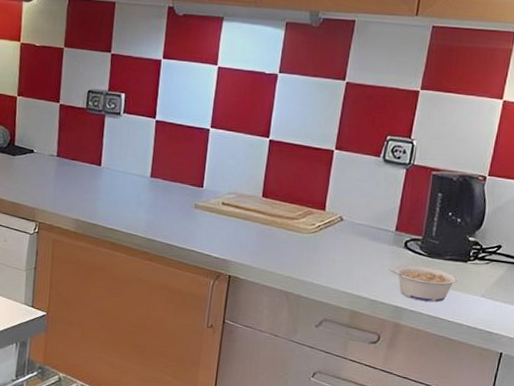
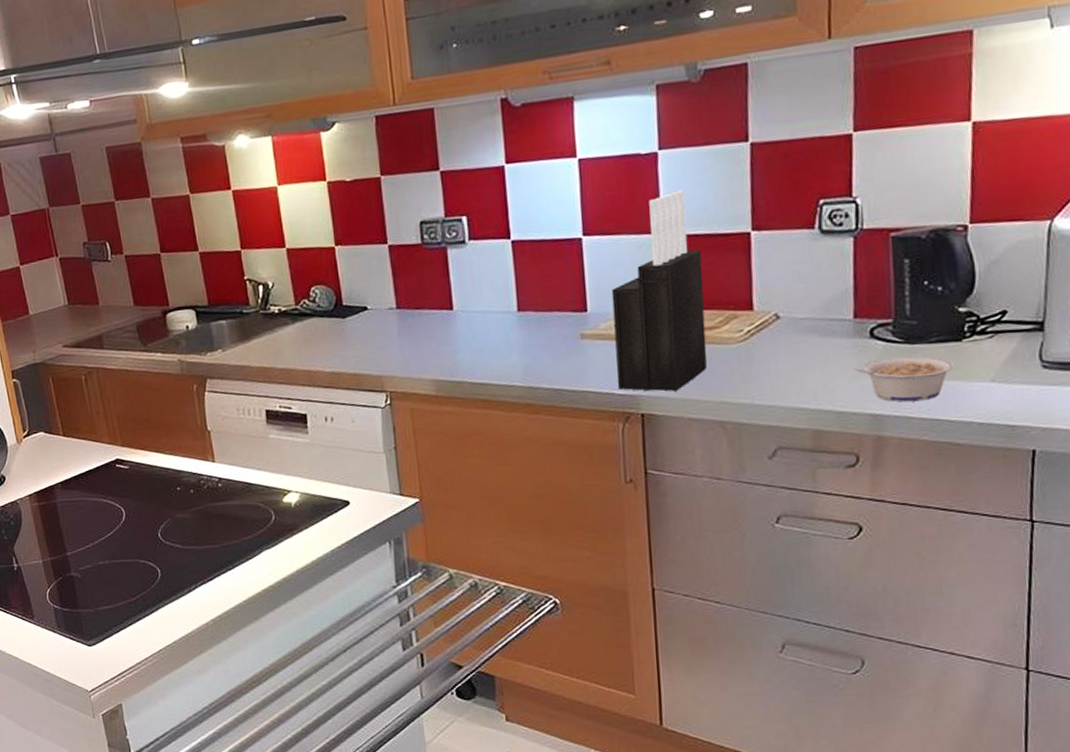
knife block: none [215,107,296,262] -> present [611,190,707,391]

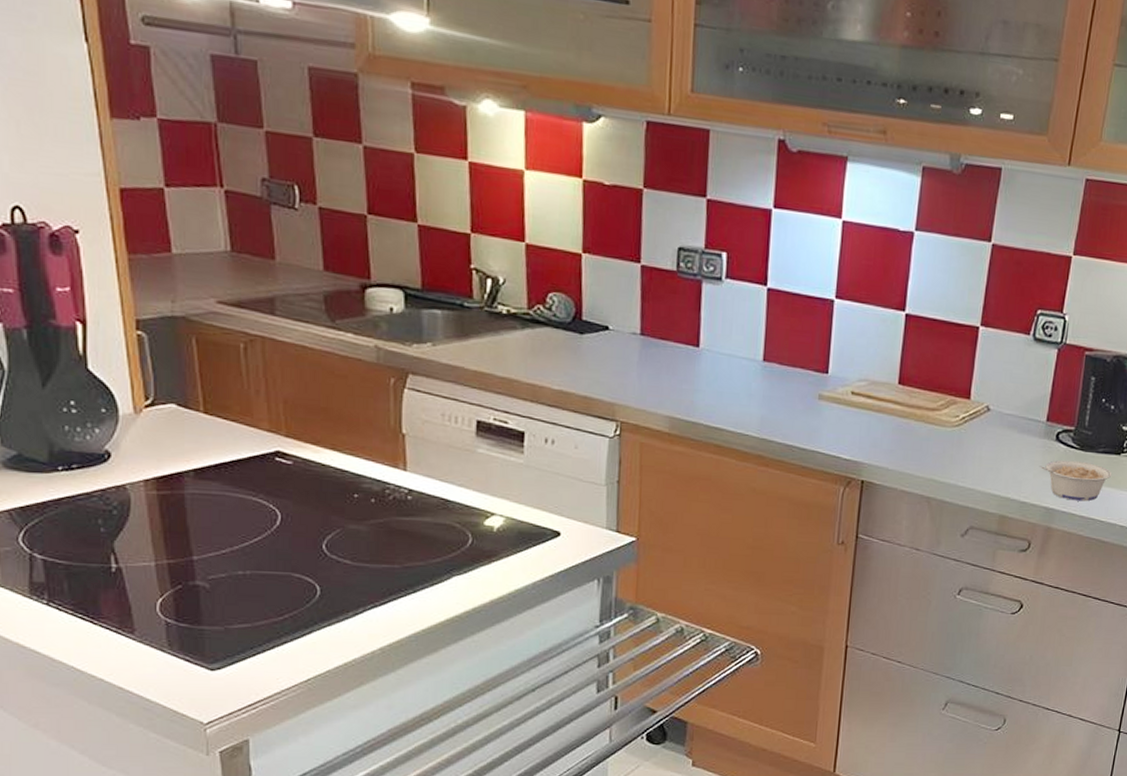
knife block: present [611,190,707,391] -> none [844,273,936,463]

